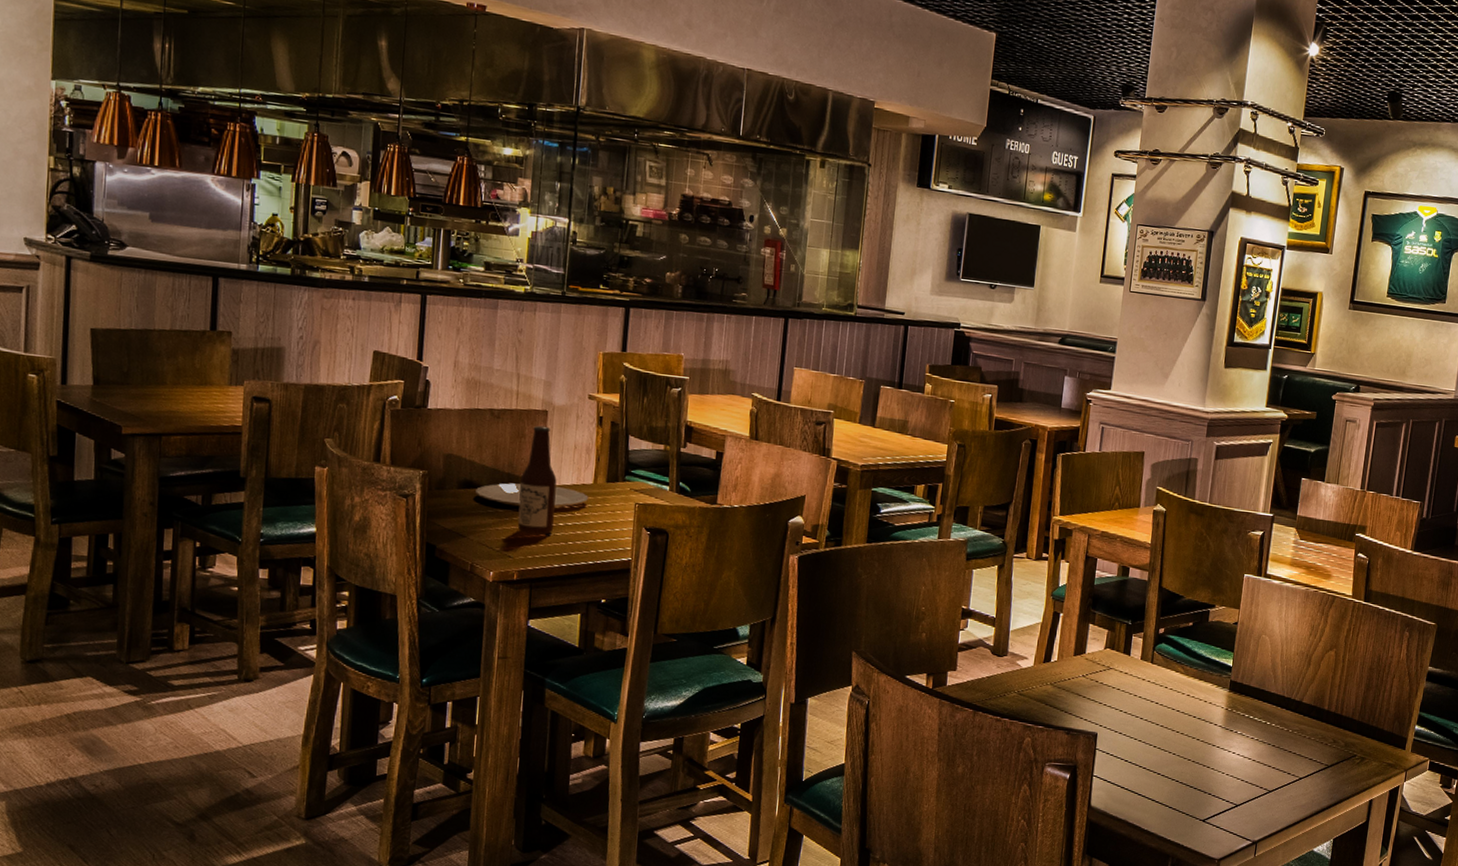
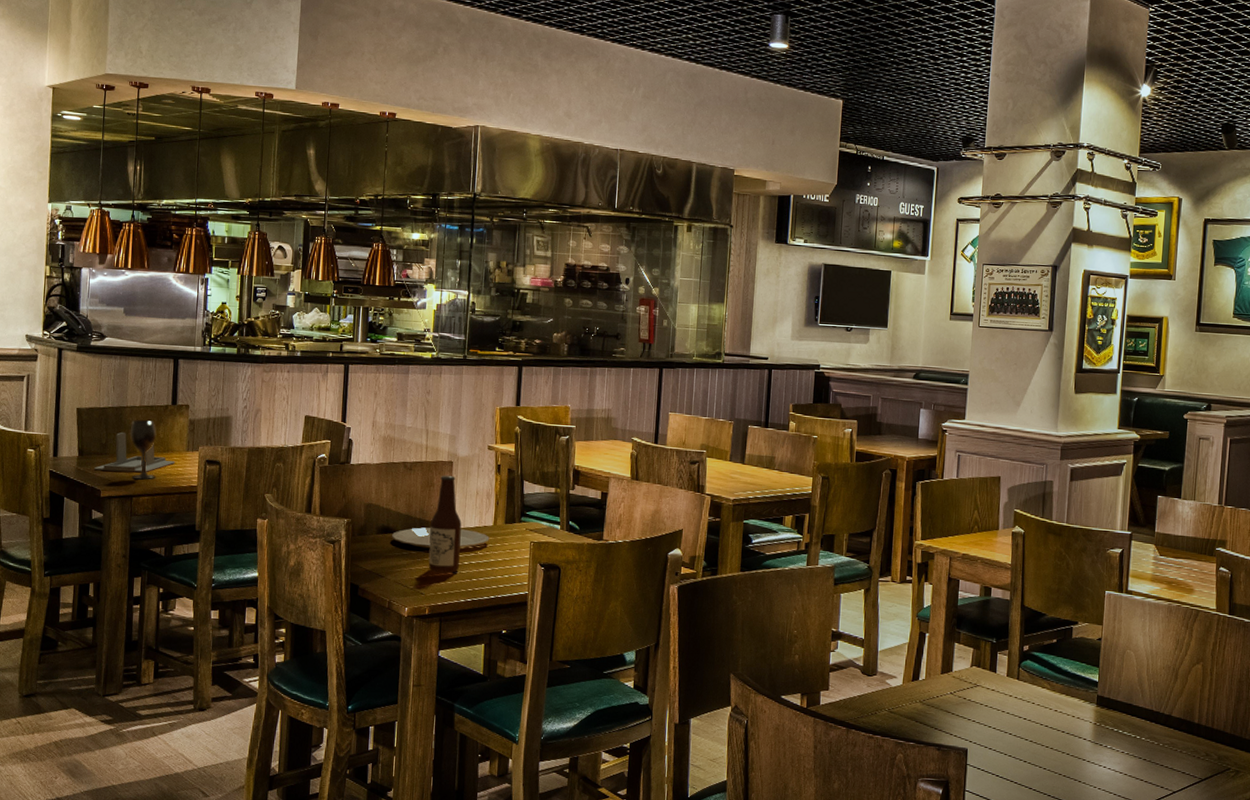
napkin holder: none [112,360,215,408] -> present [93,432,176,473]
wine glass: none [158,346,192,416] -> present [130,419,157,480]

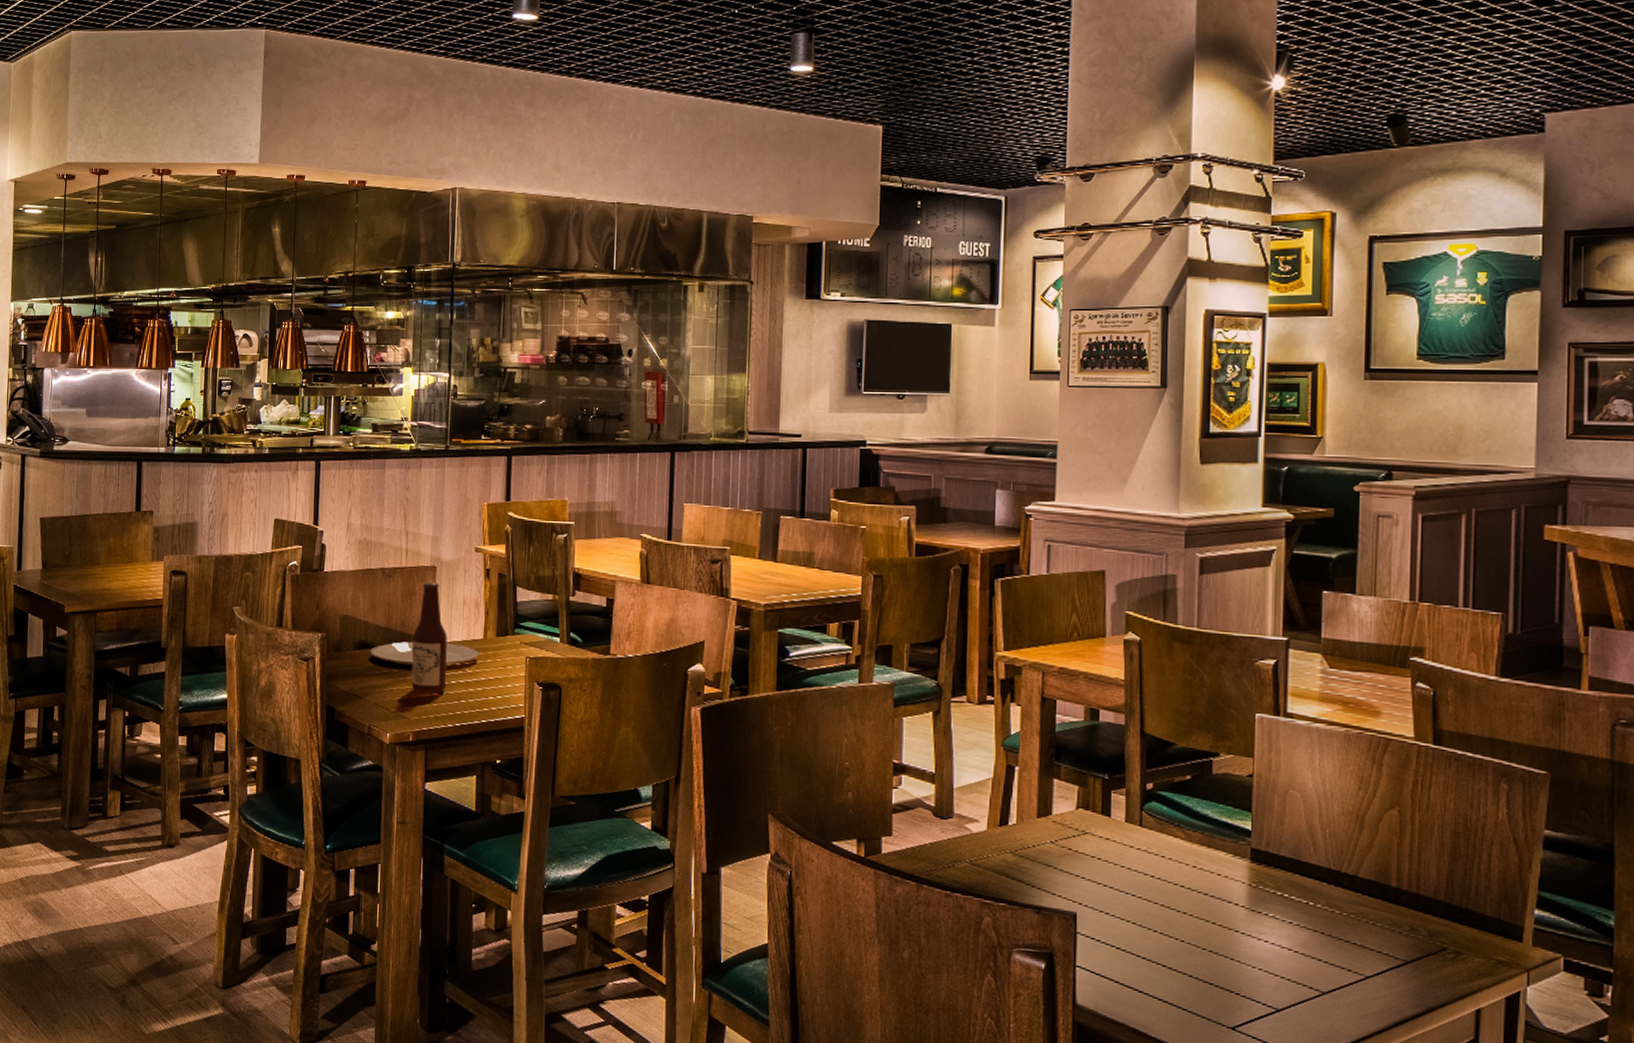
napkin holder: present [93,432,176,473] -> none [57,543,140,586]
wine glass: present [130,419,157,480] -> none [93,528,121,593]

